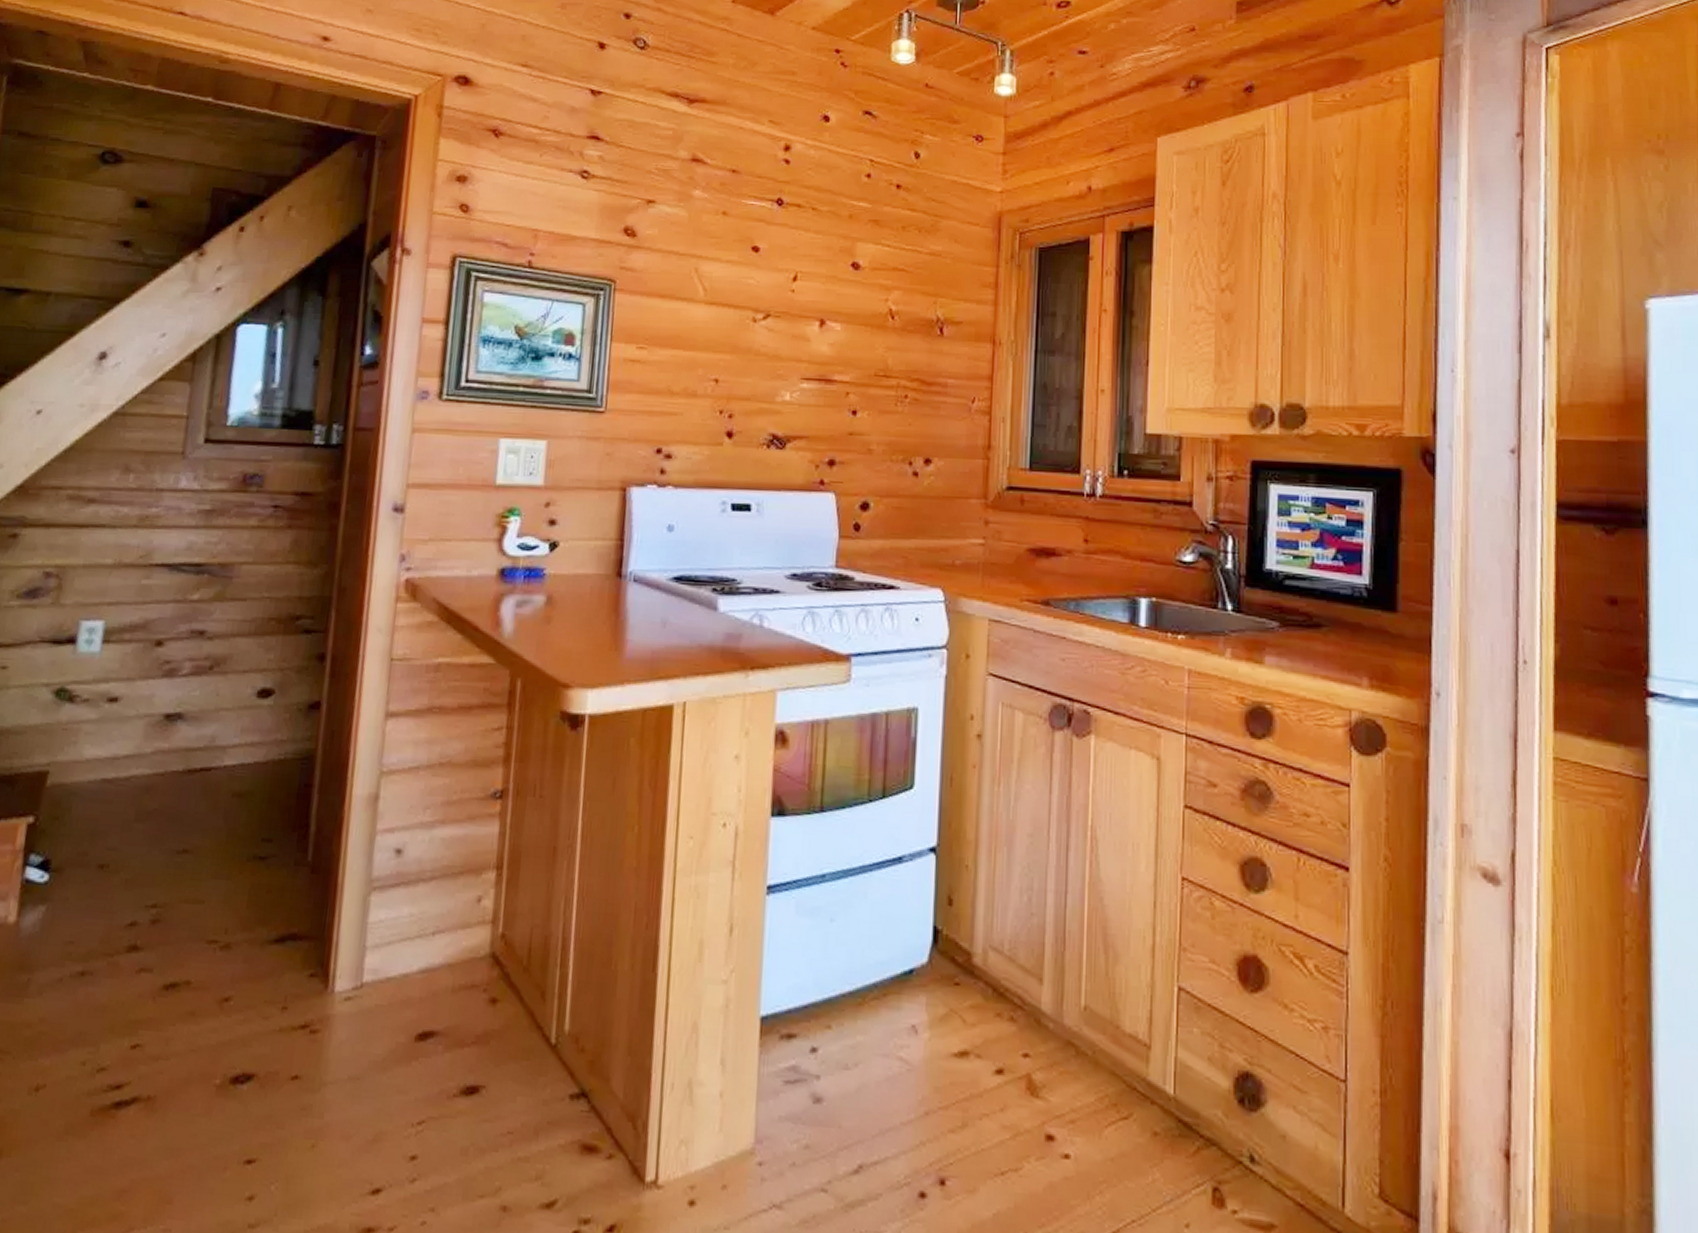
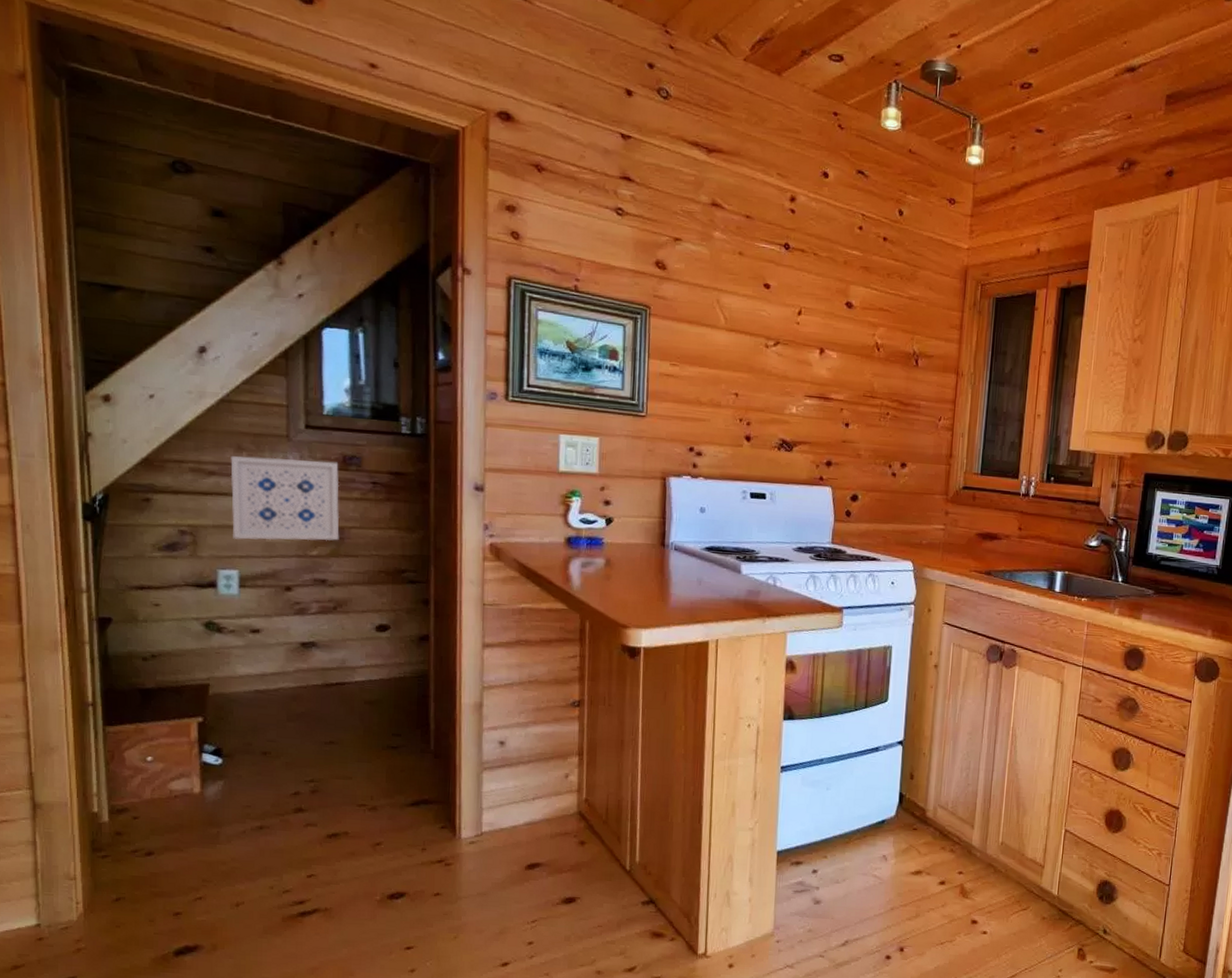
wall art: none [104,478,237,582] -> present [230,455,340,541]

